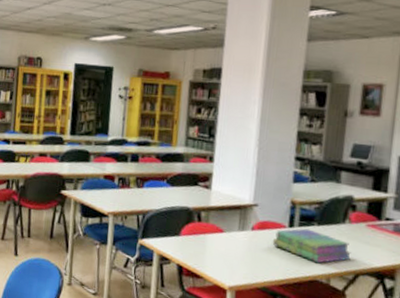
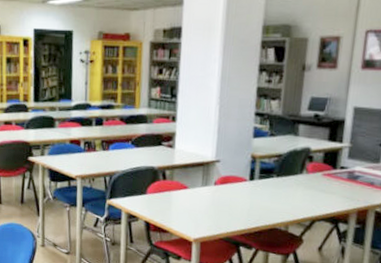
stack of books: present [272,228,351,264] -> none [234,181,308,213]

